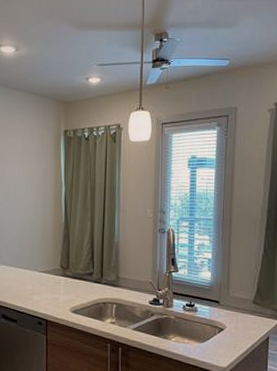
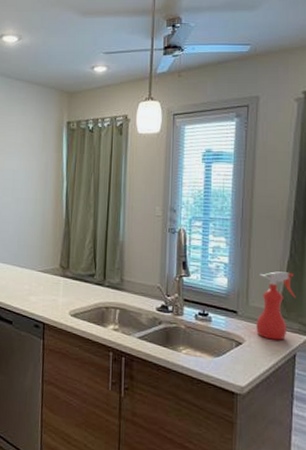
spray bottle: none [236,265,269,325] -> present [256,271,296,341]

